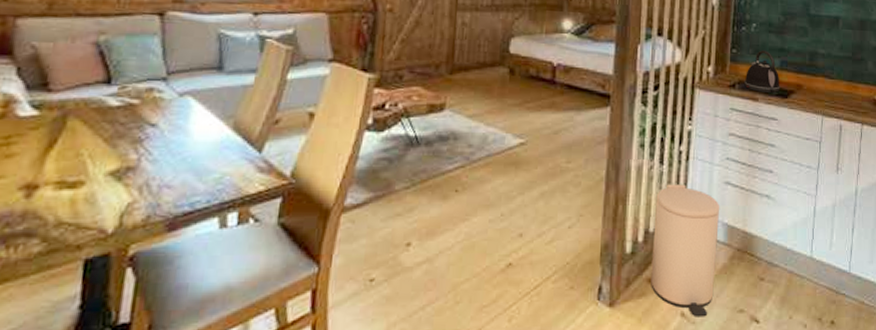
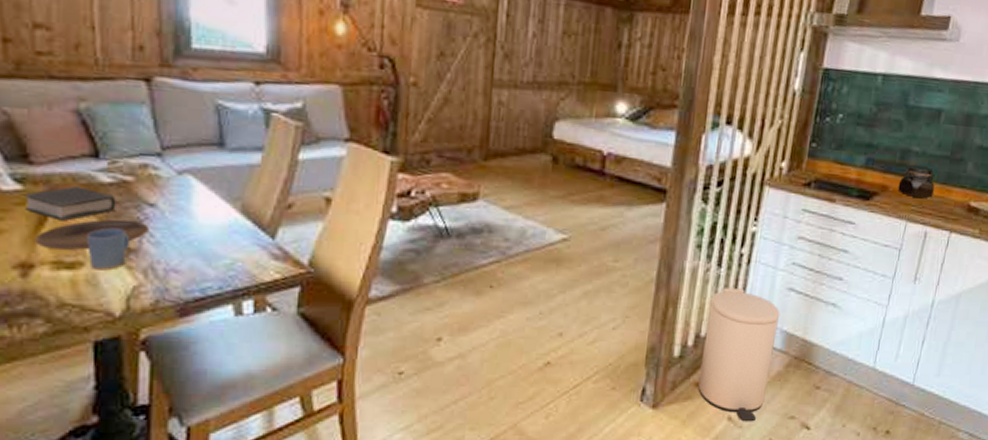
book: none [38,110,122,143] -> present [24,186,116,221]
plate: none [42,139,148,170] -> present [35,218,149,250]
mug: none [89,147,130,189] -> present [87,227,131,271]
kettle: present [744,50,780,93] -> none [821,145,863,194]
jar: none [811,65,843,95] -> present [897,164,935,199]

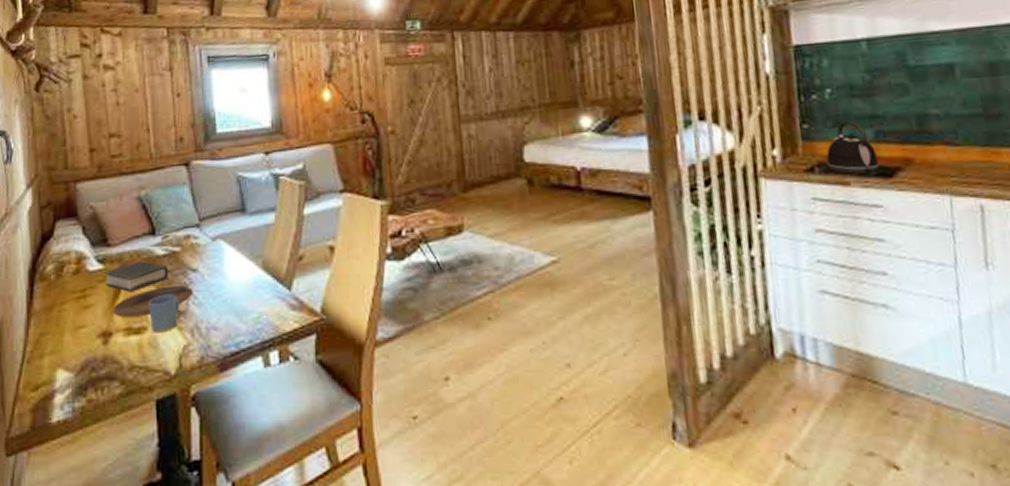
pedal bin: present [698,288,781,422] -> none [728,297,828,462]
kettle: none [821,145,863,194] -> present [826,120,880,174]
jar: present [897,164,935,199] -> none [924,129,977,167]

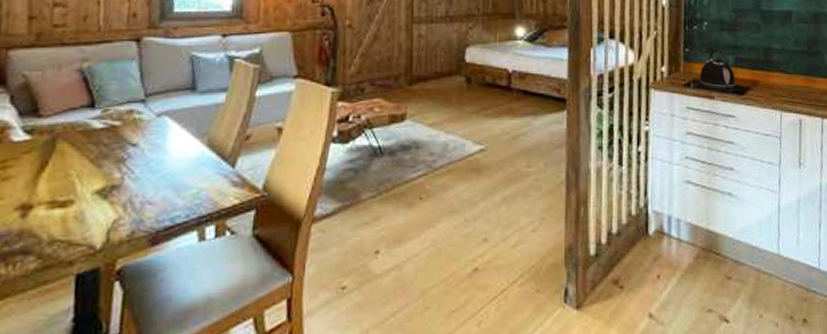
book: present [104,261,169,292] -> none [31,133,105,165]
plate: present [113,285,193,318] -> none [36,159,130,190]
mug: present [149,293,180,333] -> none [78,167,115,207]

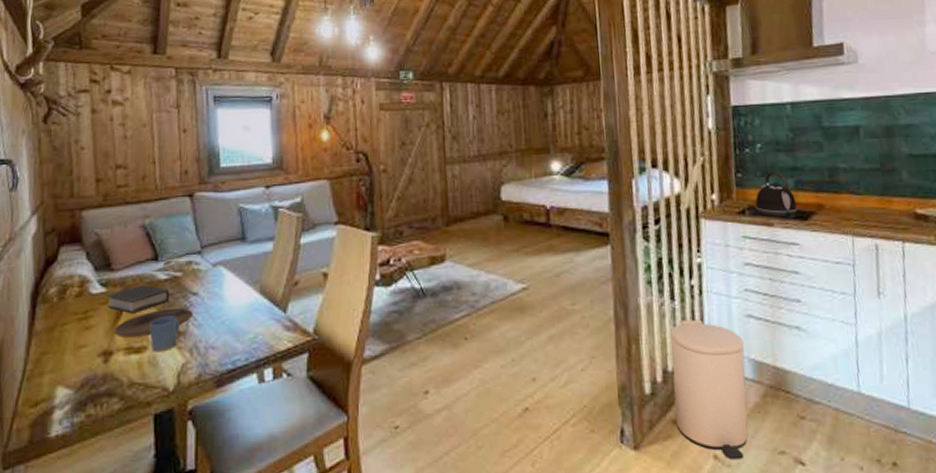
book: none [31,133,105,165] -> present [107,285,170,314]
plate: none [36,159,130,190] -> present [114,307,193,338]
mug: none [78,167,115,207] -> present [150,315,180,352]
pedal bin: none [616,185,682,318] -> present [671,320,749,460]

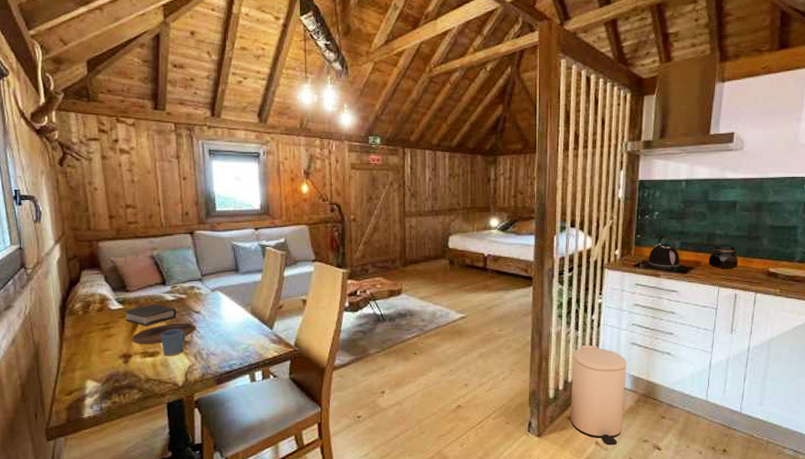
jar: none [833,180,874,213] -> present [708,244,739,269]

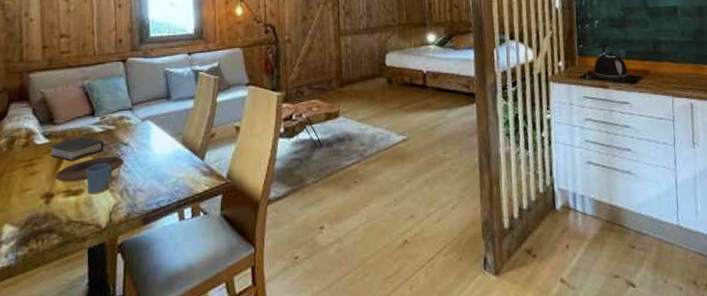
pedal bin: present [570,345,627,445] -> none [525,166,589,283]
jar: present [708,244,739,269] -> none [657,51,689,77]

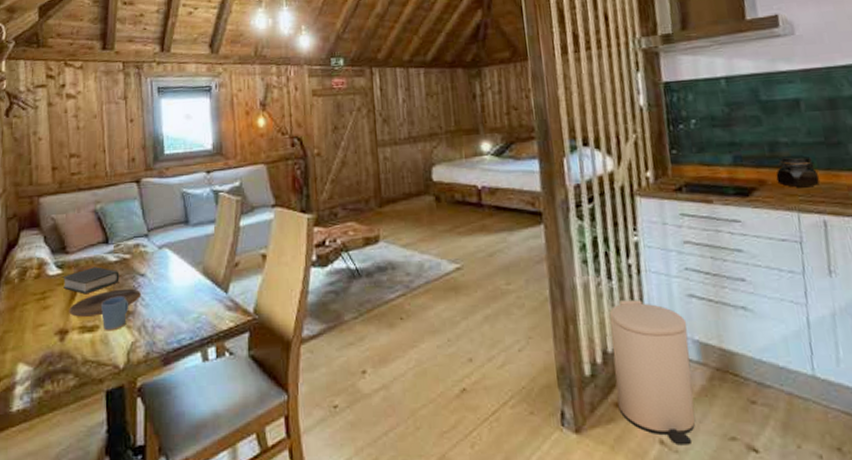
pedal bin: none [525,166,589,283] -> present [609,300,696,446]
kettle: present [594,43,628,80] -> none [692,147,738,193]
jar: none [657,51,689,77] -> present [775,155,820,188]

